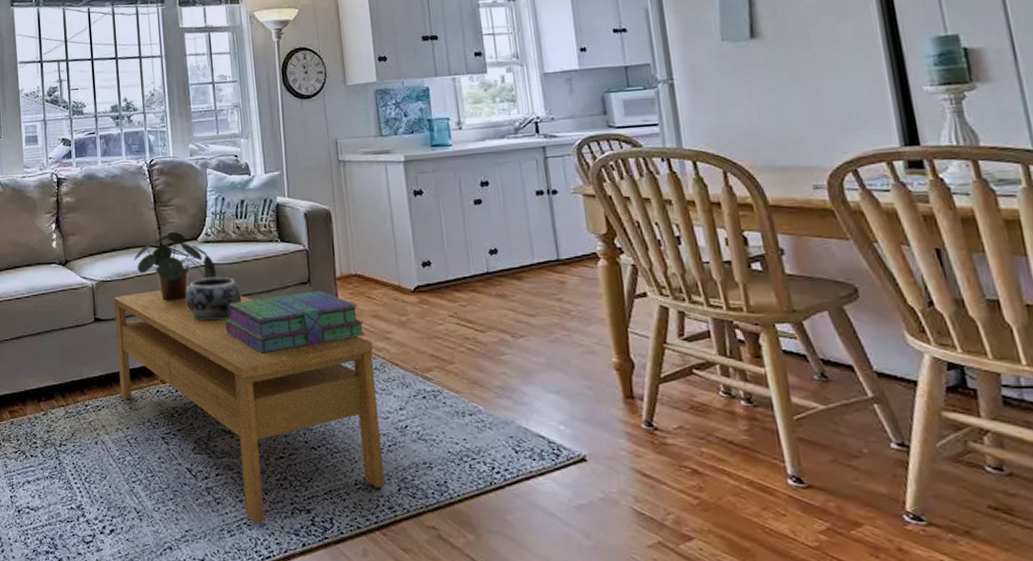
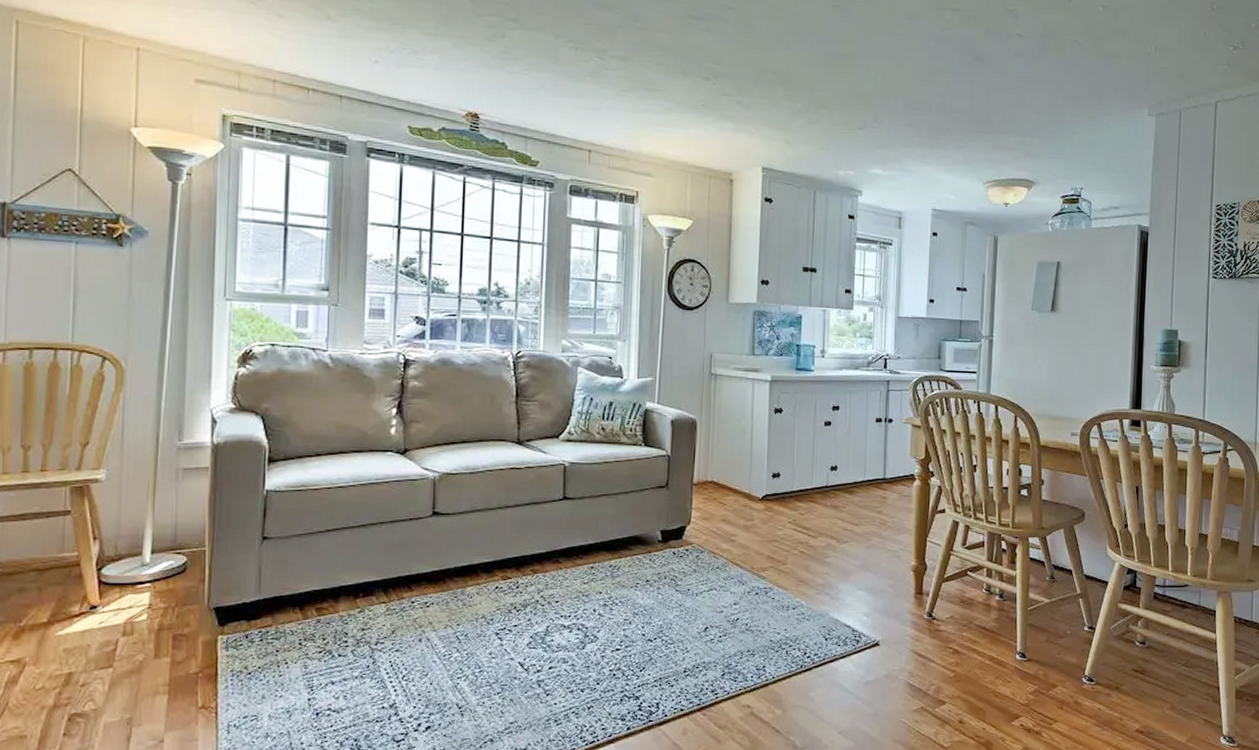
coffee table: present [113,285,385,524] -> none [454,483,718,712]
potted plant: present [134,231,217,302] -> none [486,427,575,499]
decorative bowl: present [185,276,242,321] -> none [538,475,598,519]
stack of books: present [224,290,365,353] -> none [577,494,713,552]

